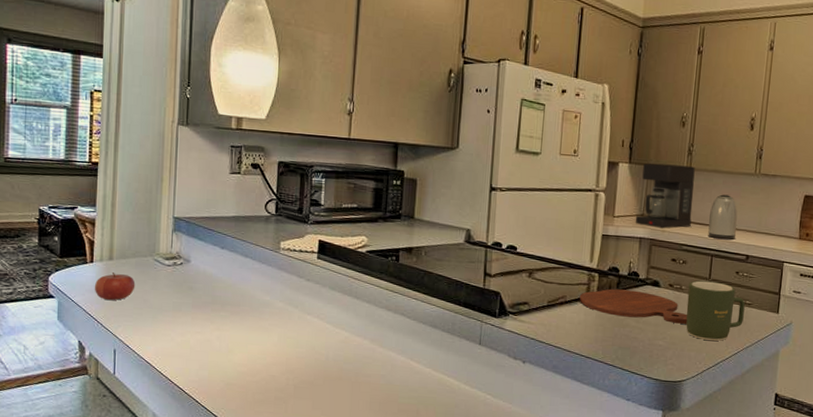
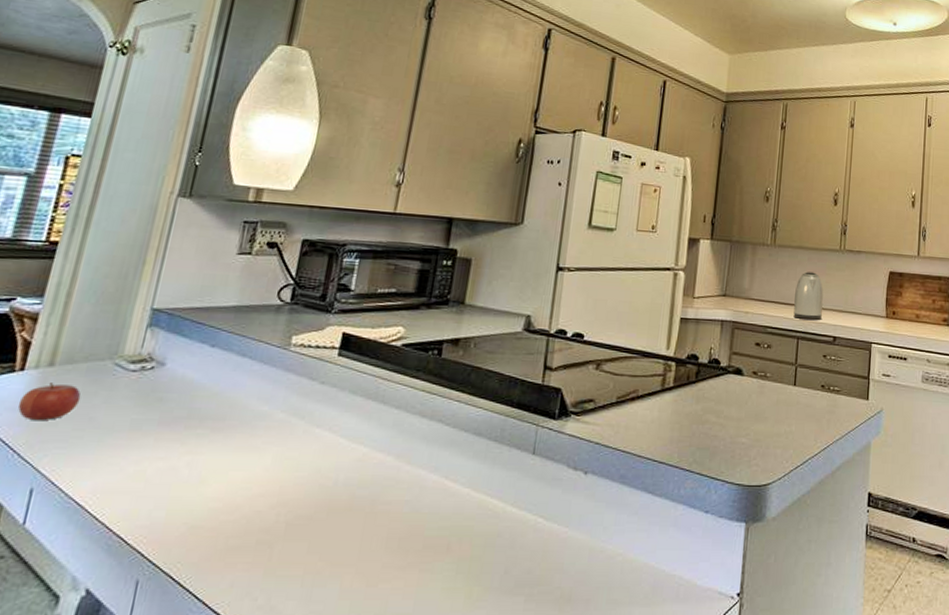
cutting board: present [579,289,688,324] -> none [653,379,774,417]
coffee maker: present [635,163,695,229] -> none [716,239,779,310]
mug: present [686,280,745,341] -> none [771,366,834,436]

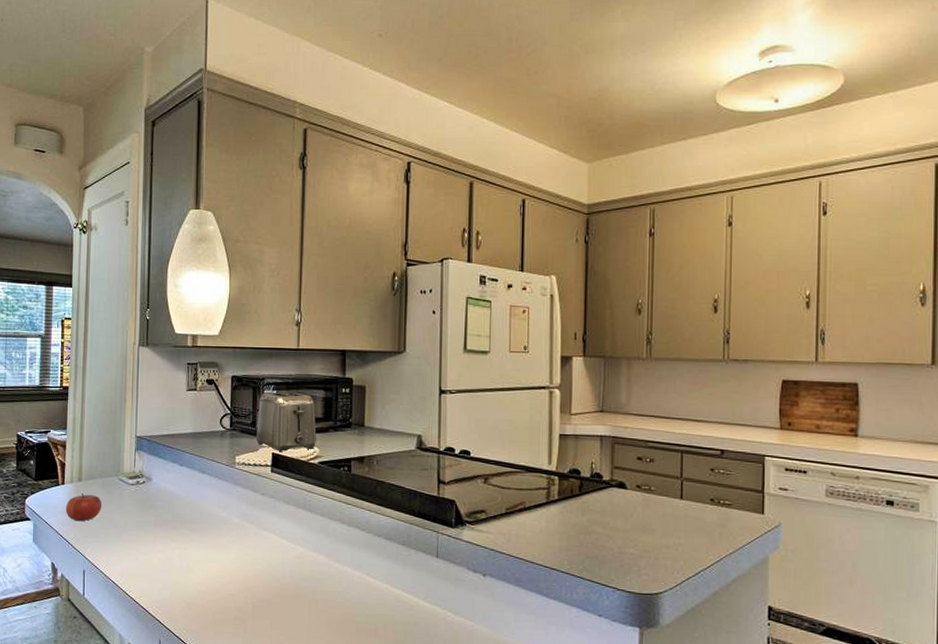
toaster: none [323,260,407,332] -> present [255,392,316,453]
kettle: present [793,271,824,321] -> none [676,384,708,434]

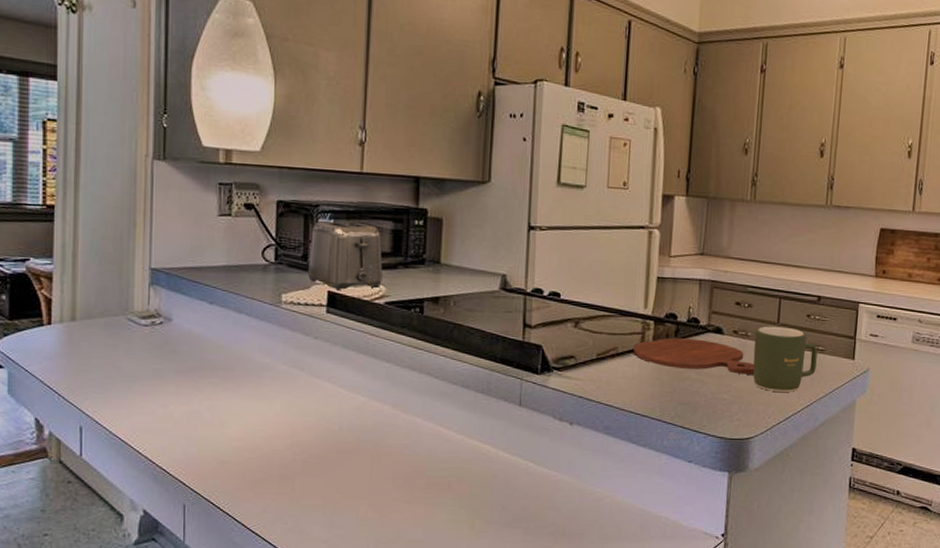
fruit: present [65,493,102,521] -> none [53,336,105,368]
cutting board: none [539,492,660,529] -> present [632,337,755,375]
mug: none [658,480,724,548] -> present [753,325,818,393]

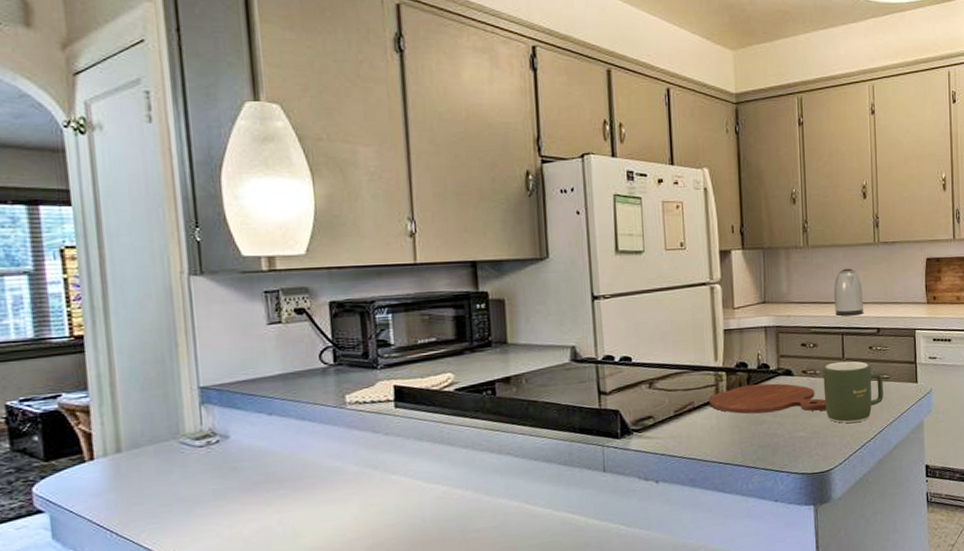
toaster: present [307,221,383,291] -> none [369,313,450,384]
kettle: none [775,229,808,280] -> present [834,268,864,316]

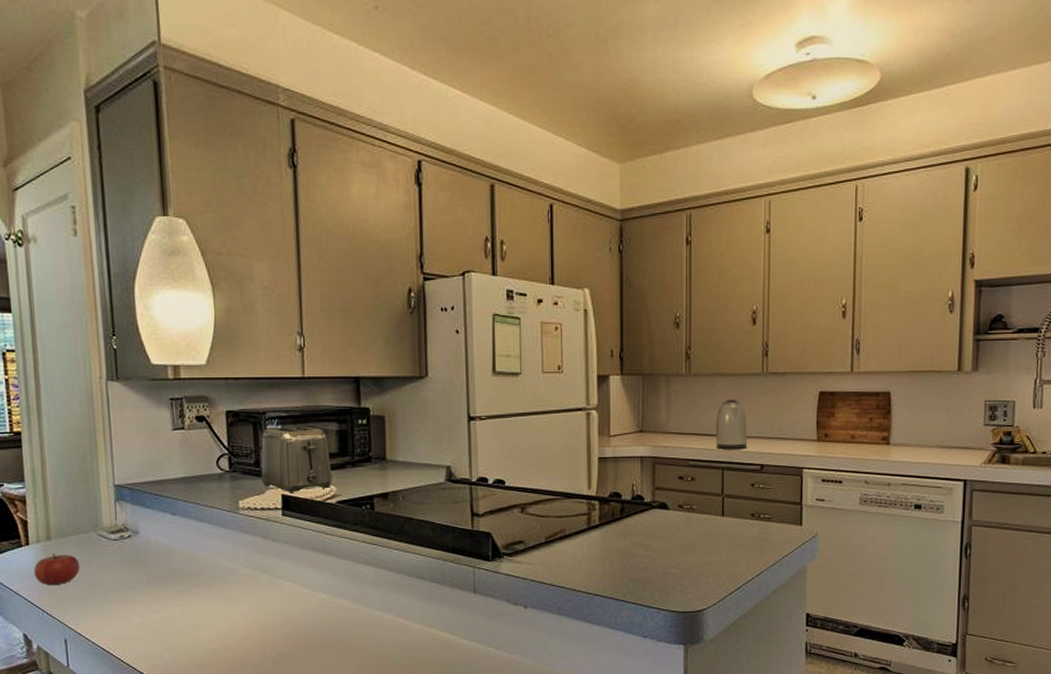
fruit: none [99,467,158,503] -> present [33,554,80,585]
toaster: none [369,313,450,384] -> present [260,426,332,494]
cutting board: present [708,383,827,415] -> none [580,516,702,548]
mug: present [823,360,884,424] -> none [700,497,764,563]

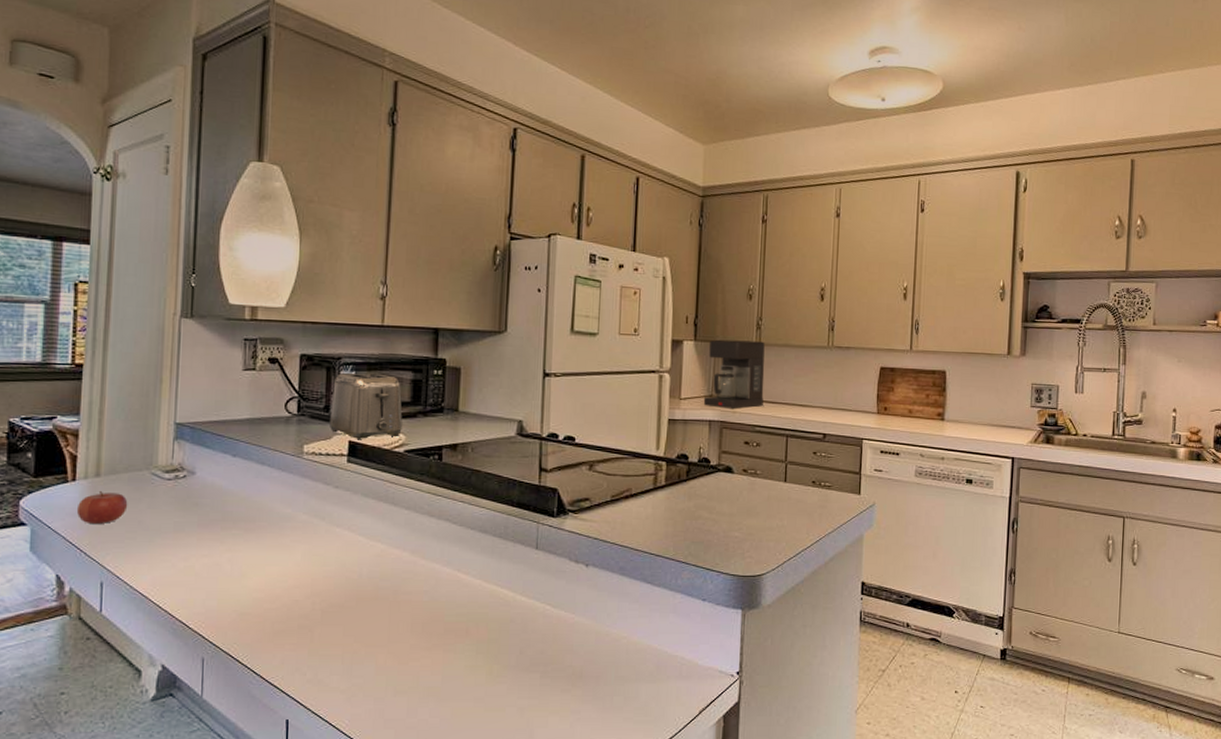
coffee maker: none [633,372,696,444] -> present [703,339,765,410]
kettle: present [716,399,748,450] -> none [782,370,812,419]

